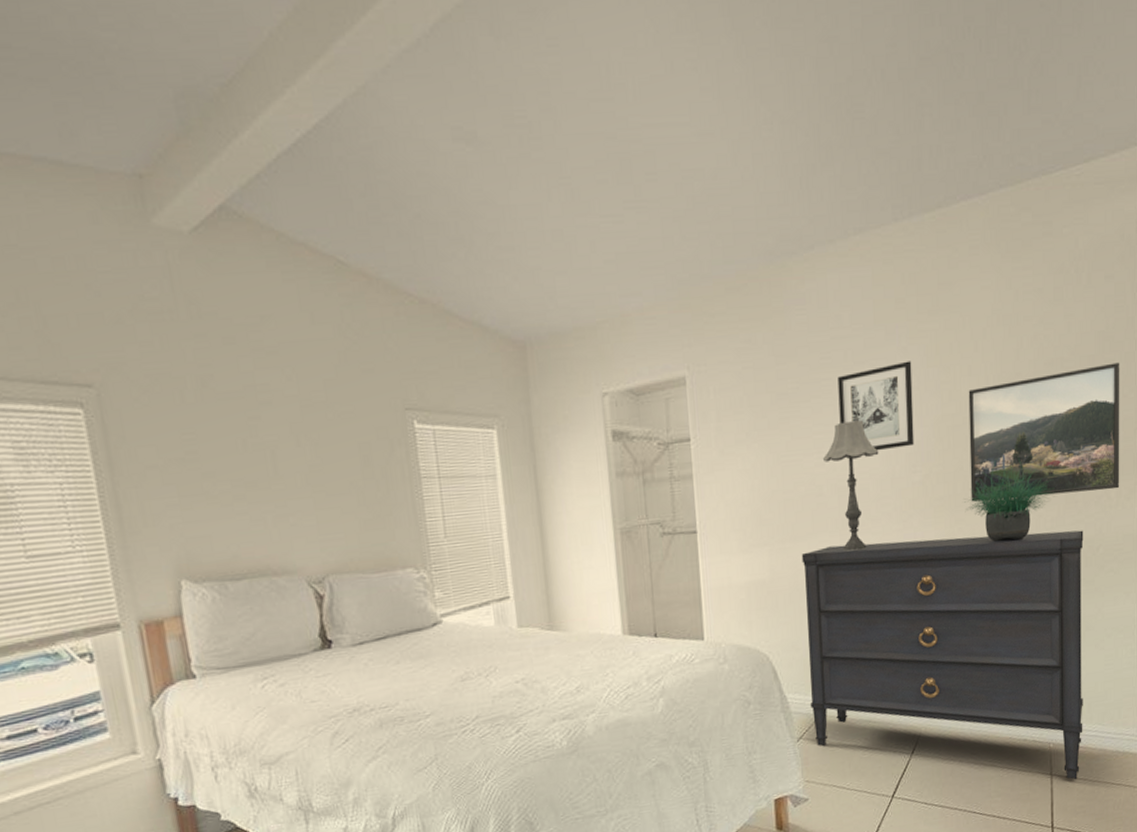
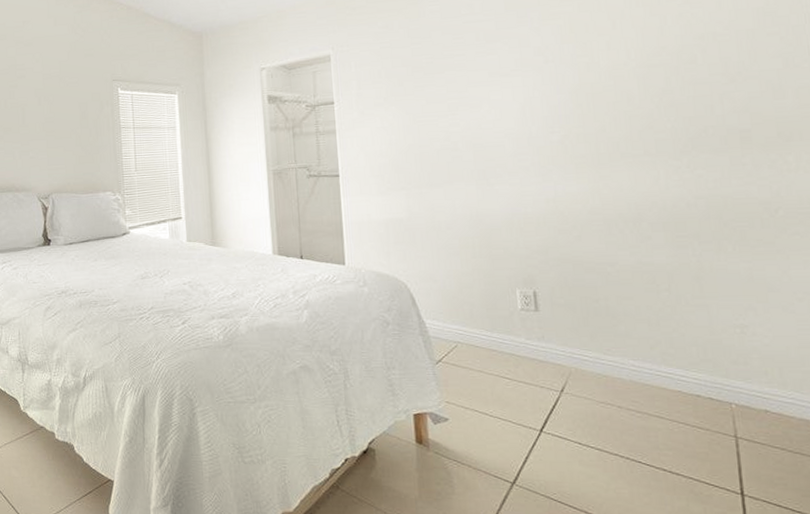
dresser: present [801,530,1084,780] -> none [438,191,775,448]
table lamp: present [822,420,879,552] -> none [457,88,514,199]
wall art: present [837,361,914,451] -> none [470,38,551,114]
potted plant: present [964,459,1054,543] -> none [609,123,715,199]
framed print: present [968,362,1120,502] -> none [607,35,799,161]

